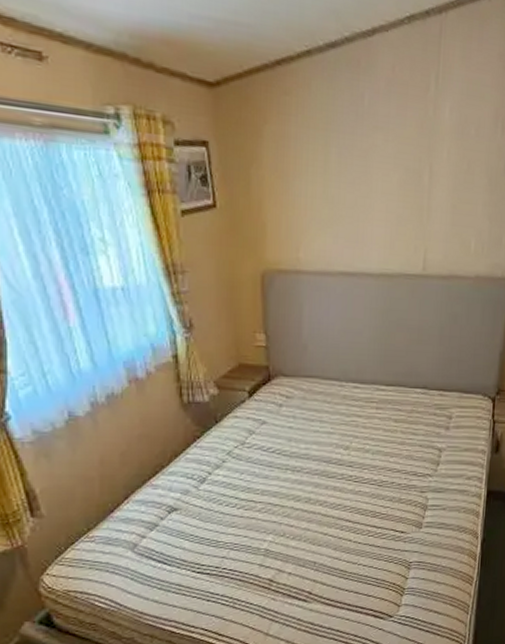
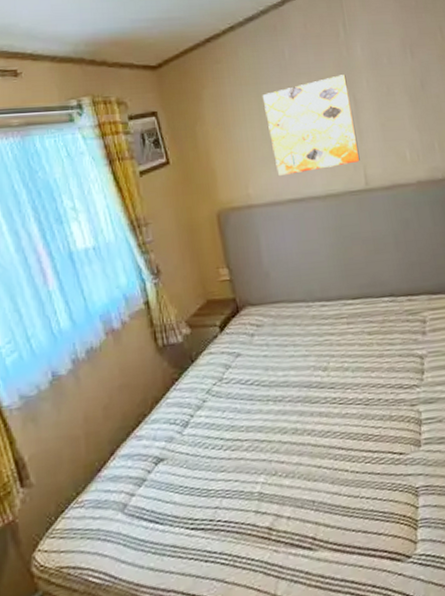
wall art: none [330,138,427,244] -> present [262,75,360,175]

